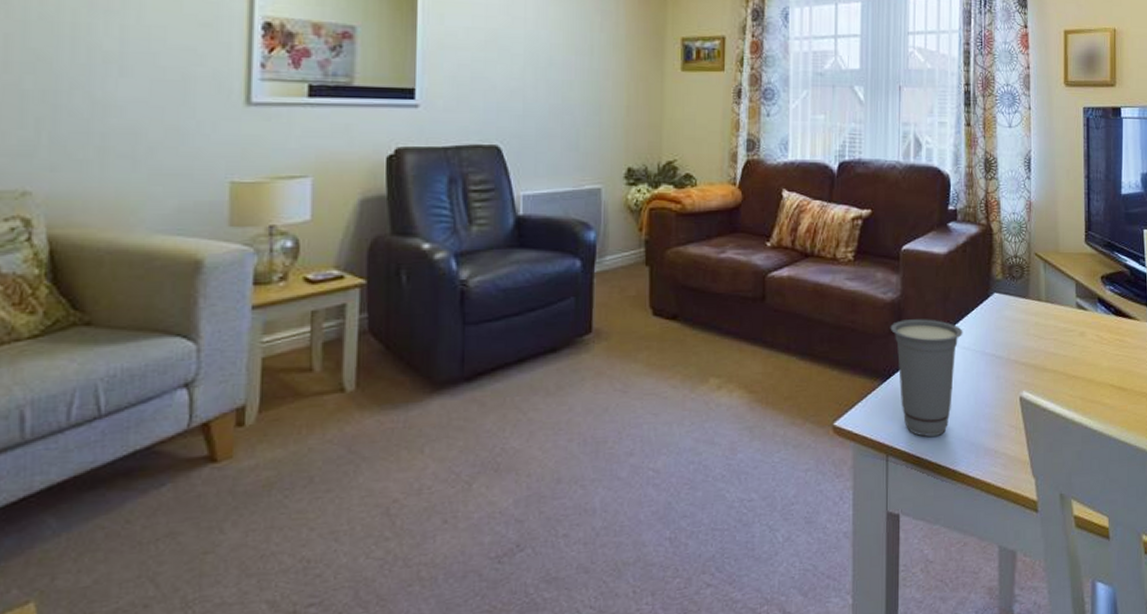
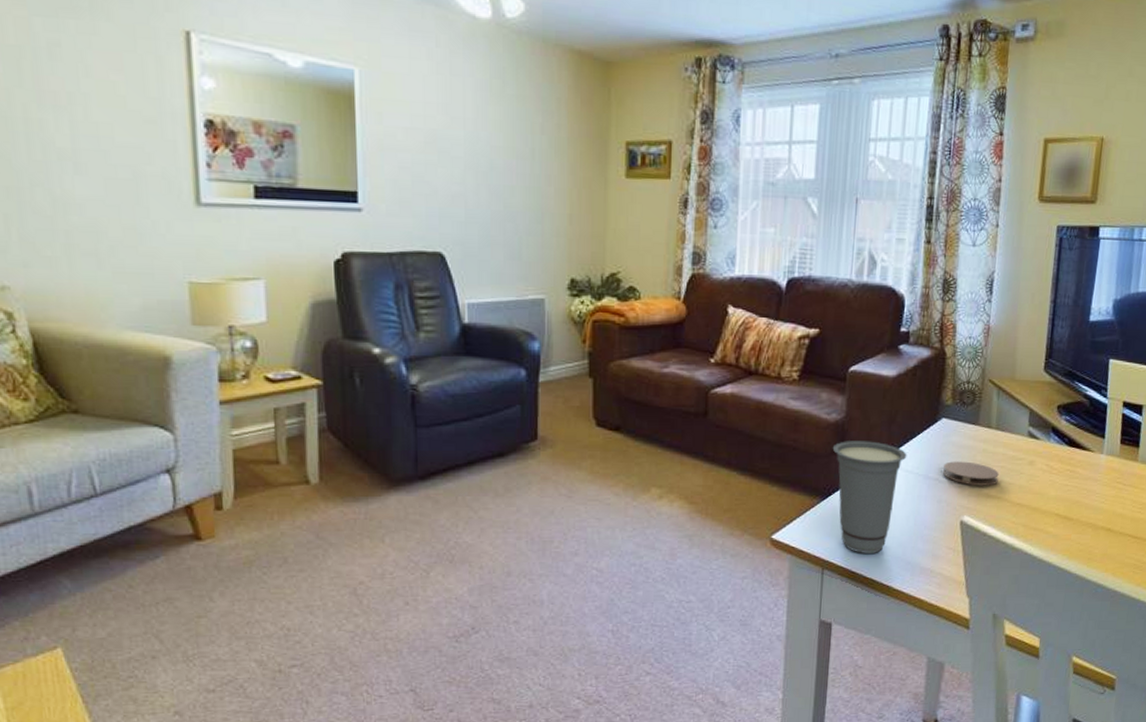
coaster: none [999,335,1053,360] -> present [943,461,999,486]

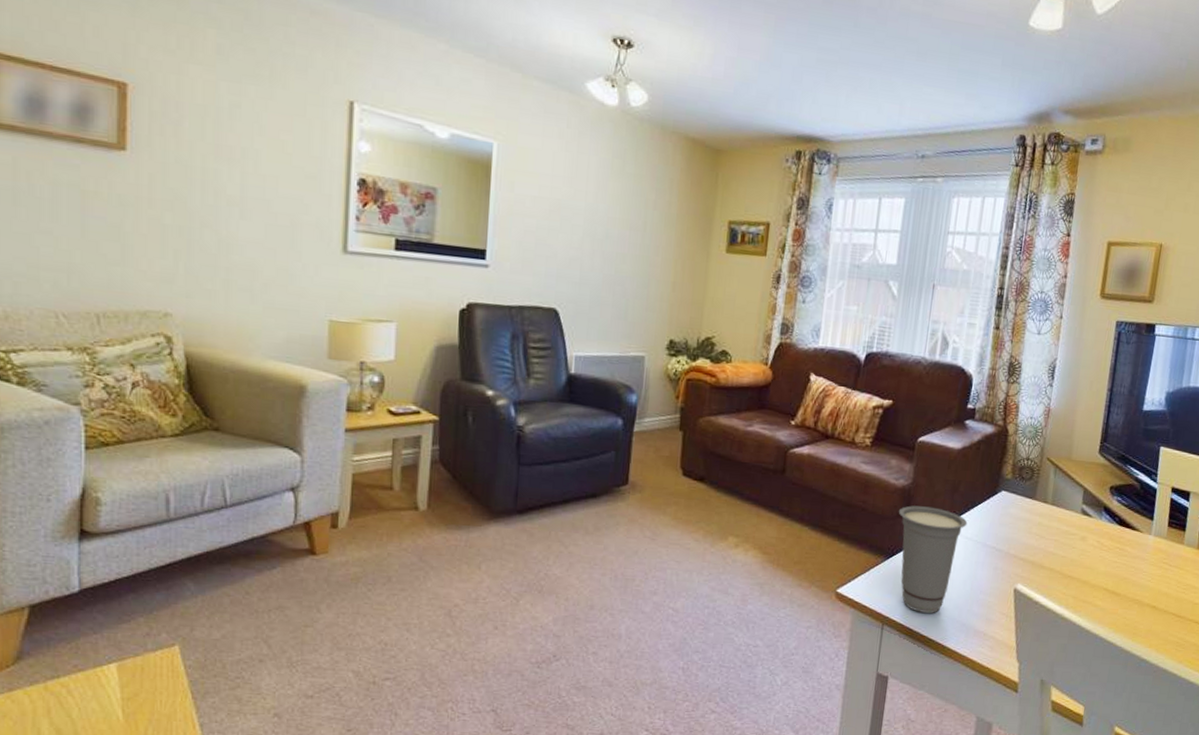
coaster: present [943,461,999,486] -> none [1000,531,1053,557]

